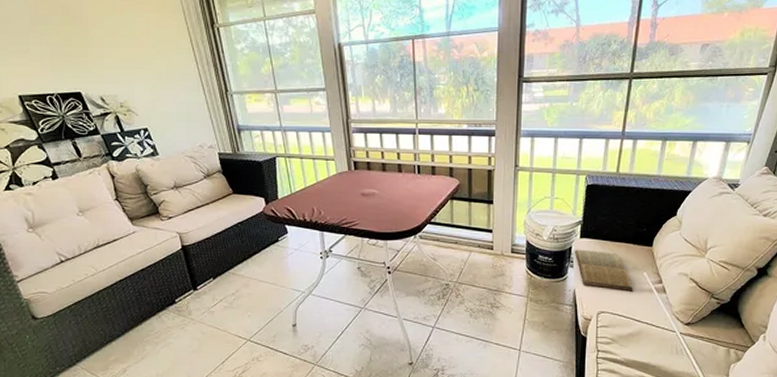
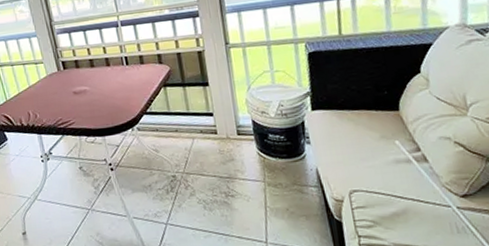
book: present [574,249,633,292] -> none [307,122,387,165]

